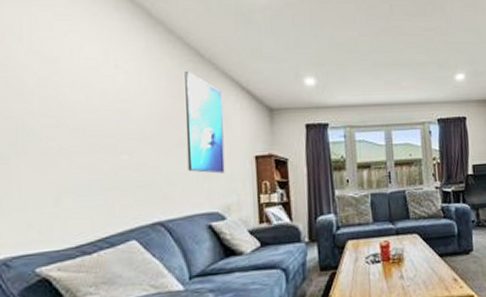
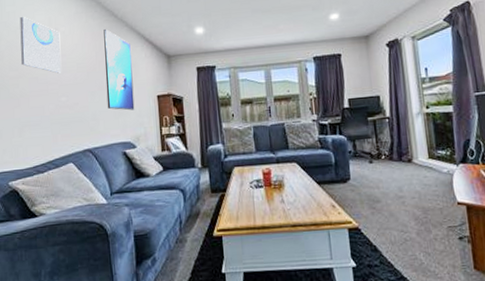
wall art: none [59,45,123,124] -> present [19,16,62,73]

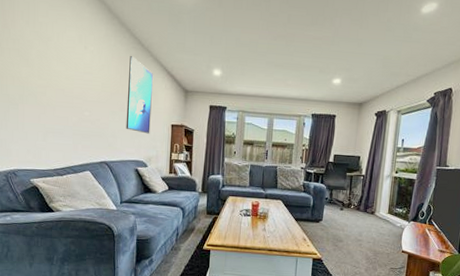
wall art: present [19,16,62,73] -> none [49,29,89,90]

